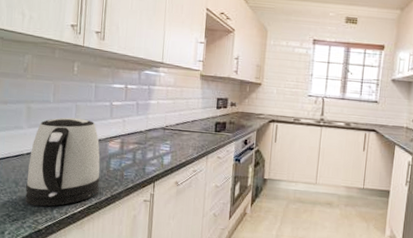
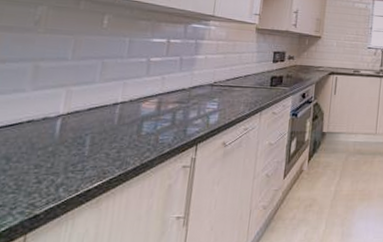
kettle: present [25,117,100,207] -> none [18,76,130,185]

